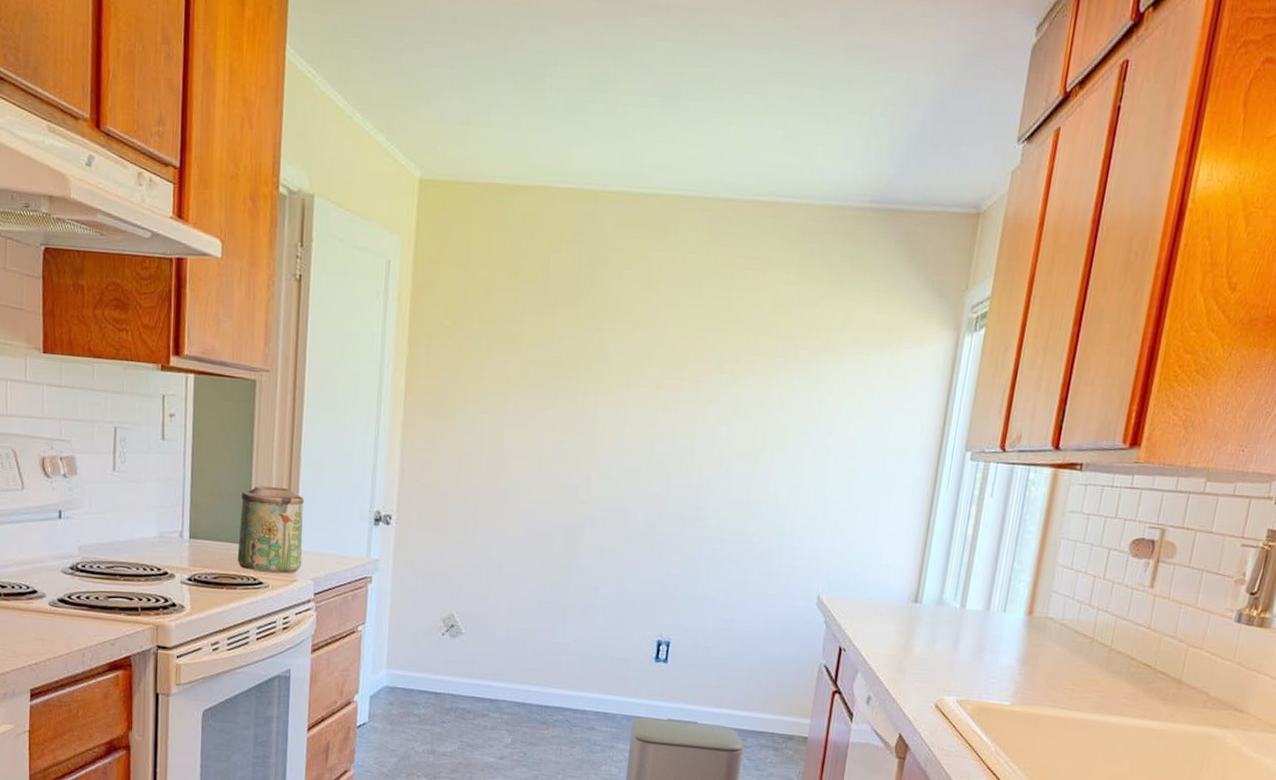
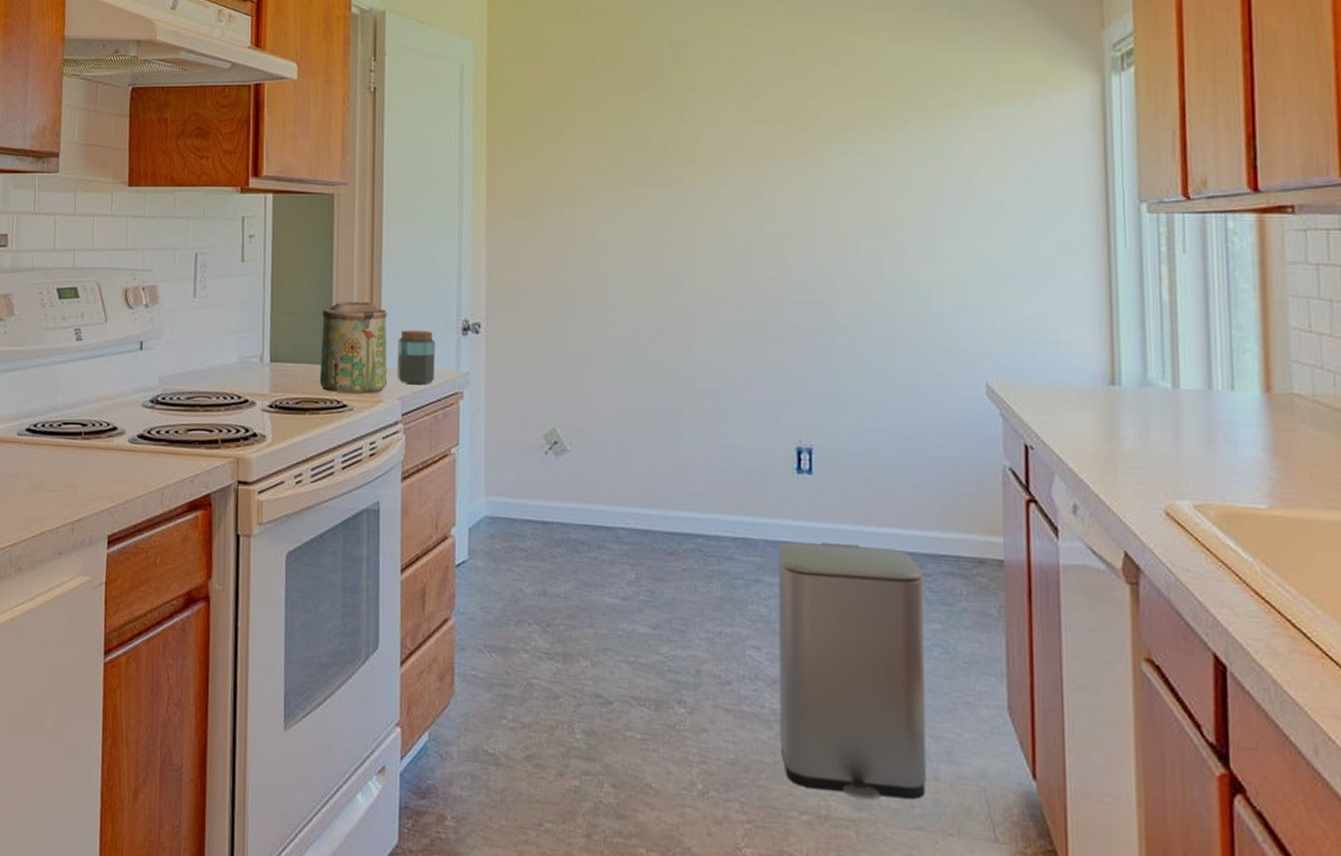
peanut butter: none [311,516,348,568] -> present [397,330,435,385]

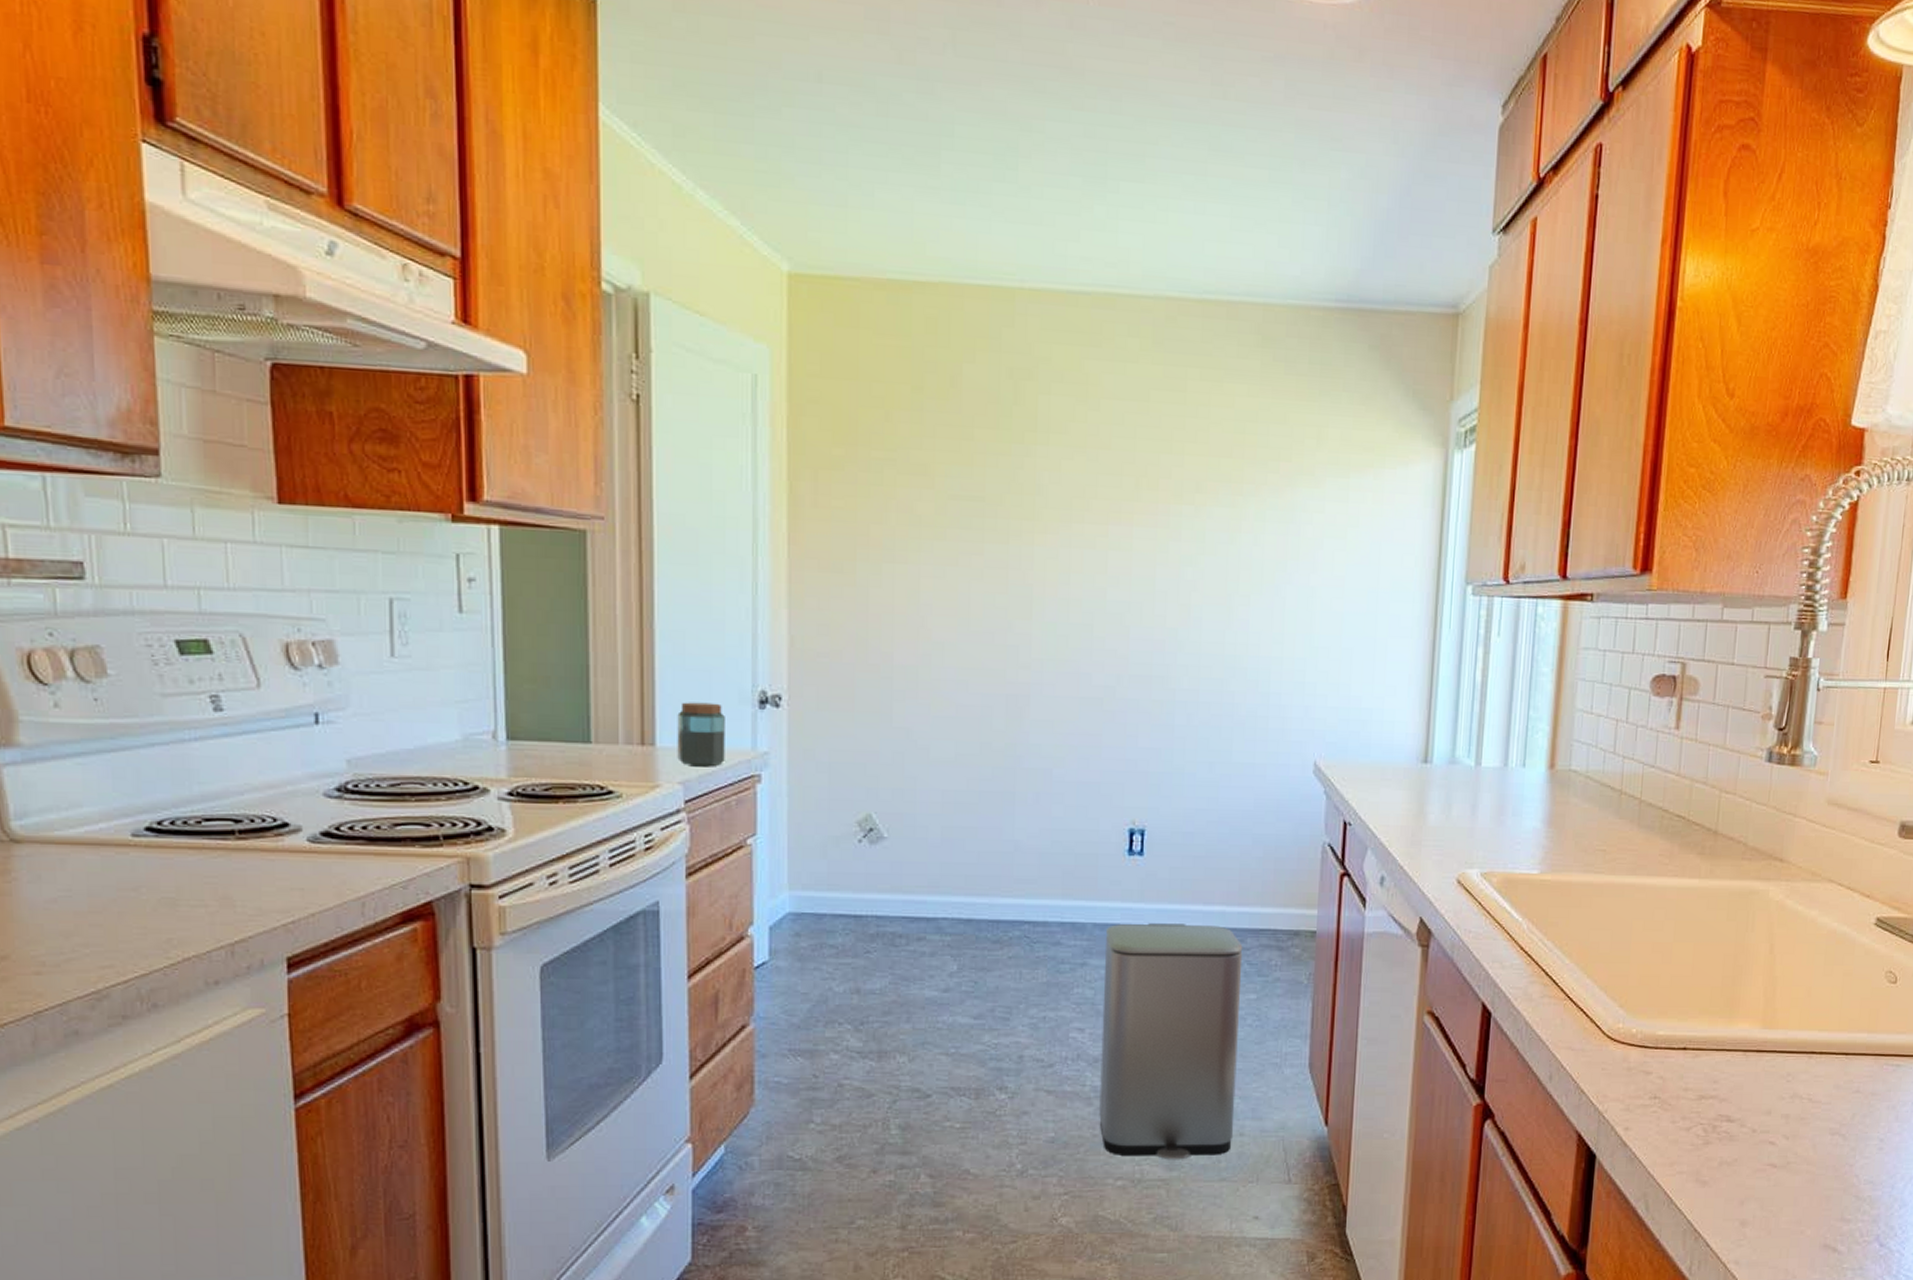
canister: present [319,301,388,394] -> none [575,666,666,778]

